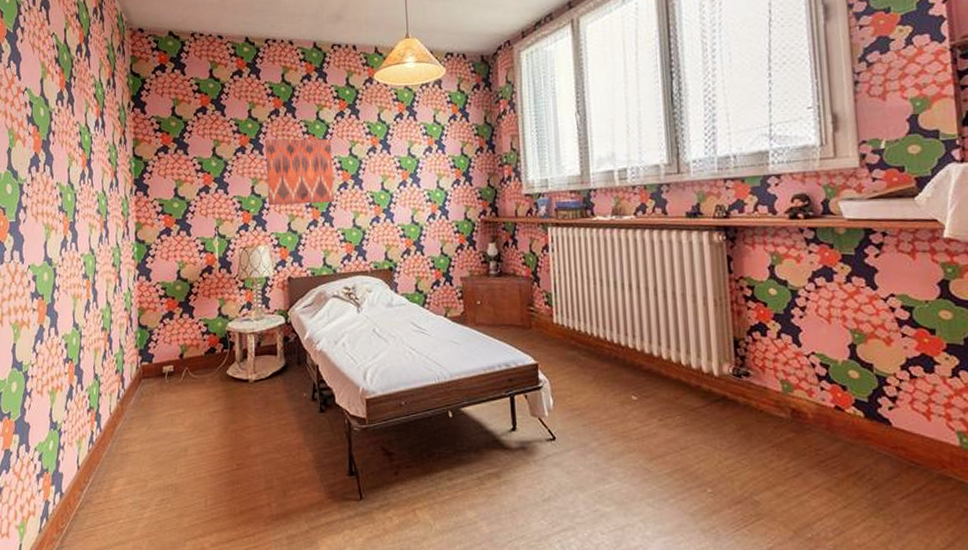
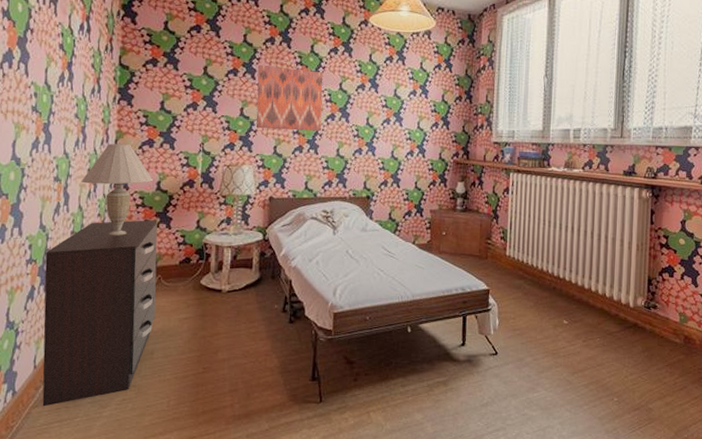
dresser: none [80,309,186,508] -> present [42,219,158,407]
table lamp: none [107,235,174,330] -> present [82,143,154,237]

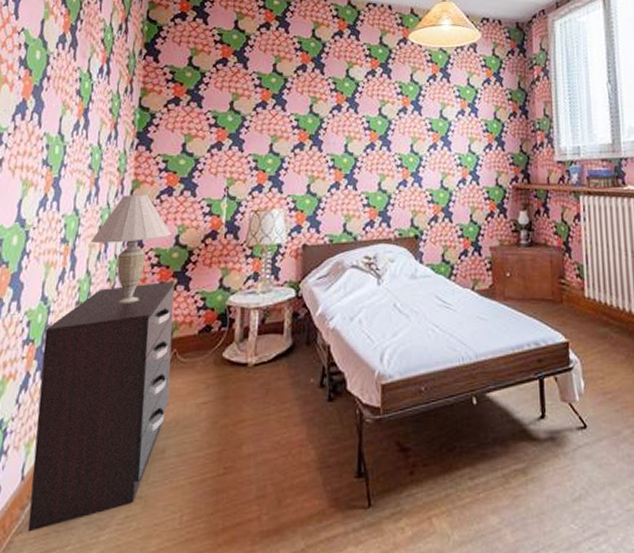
wall art: present [256,64,324,132] -> none [287,94,361,166]

